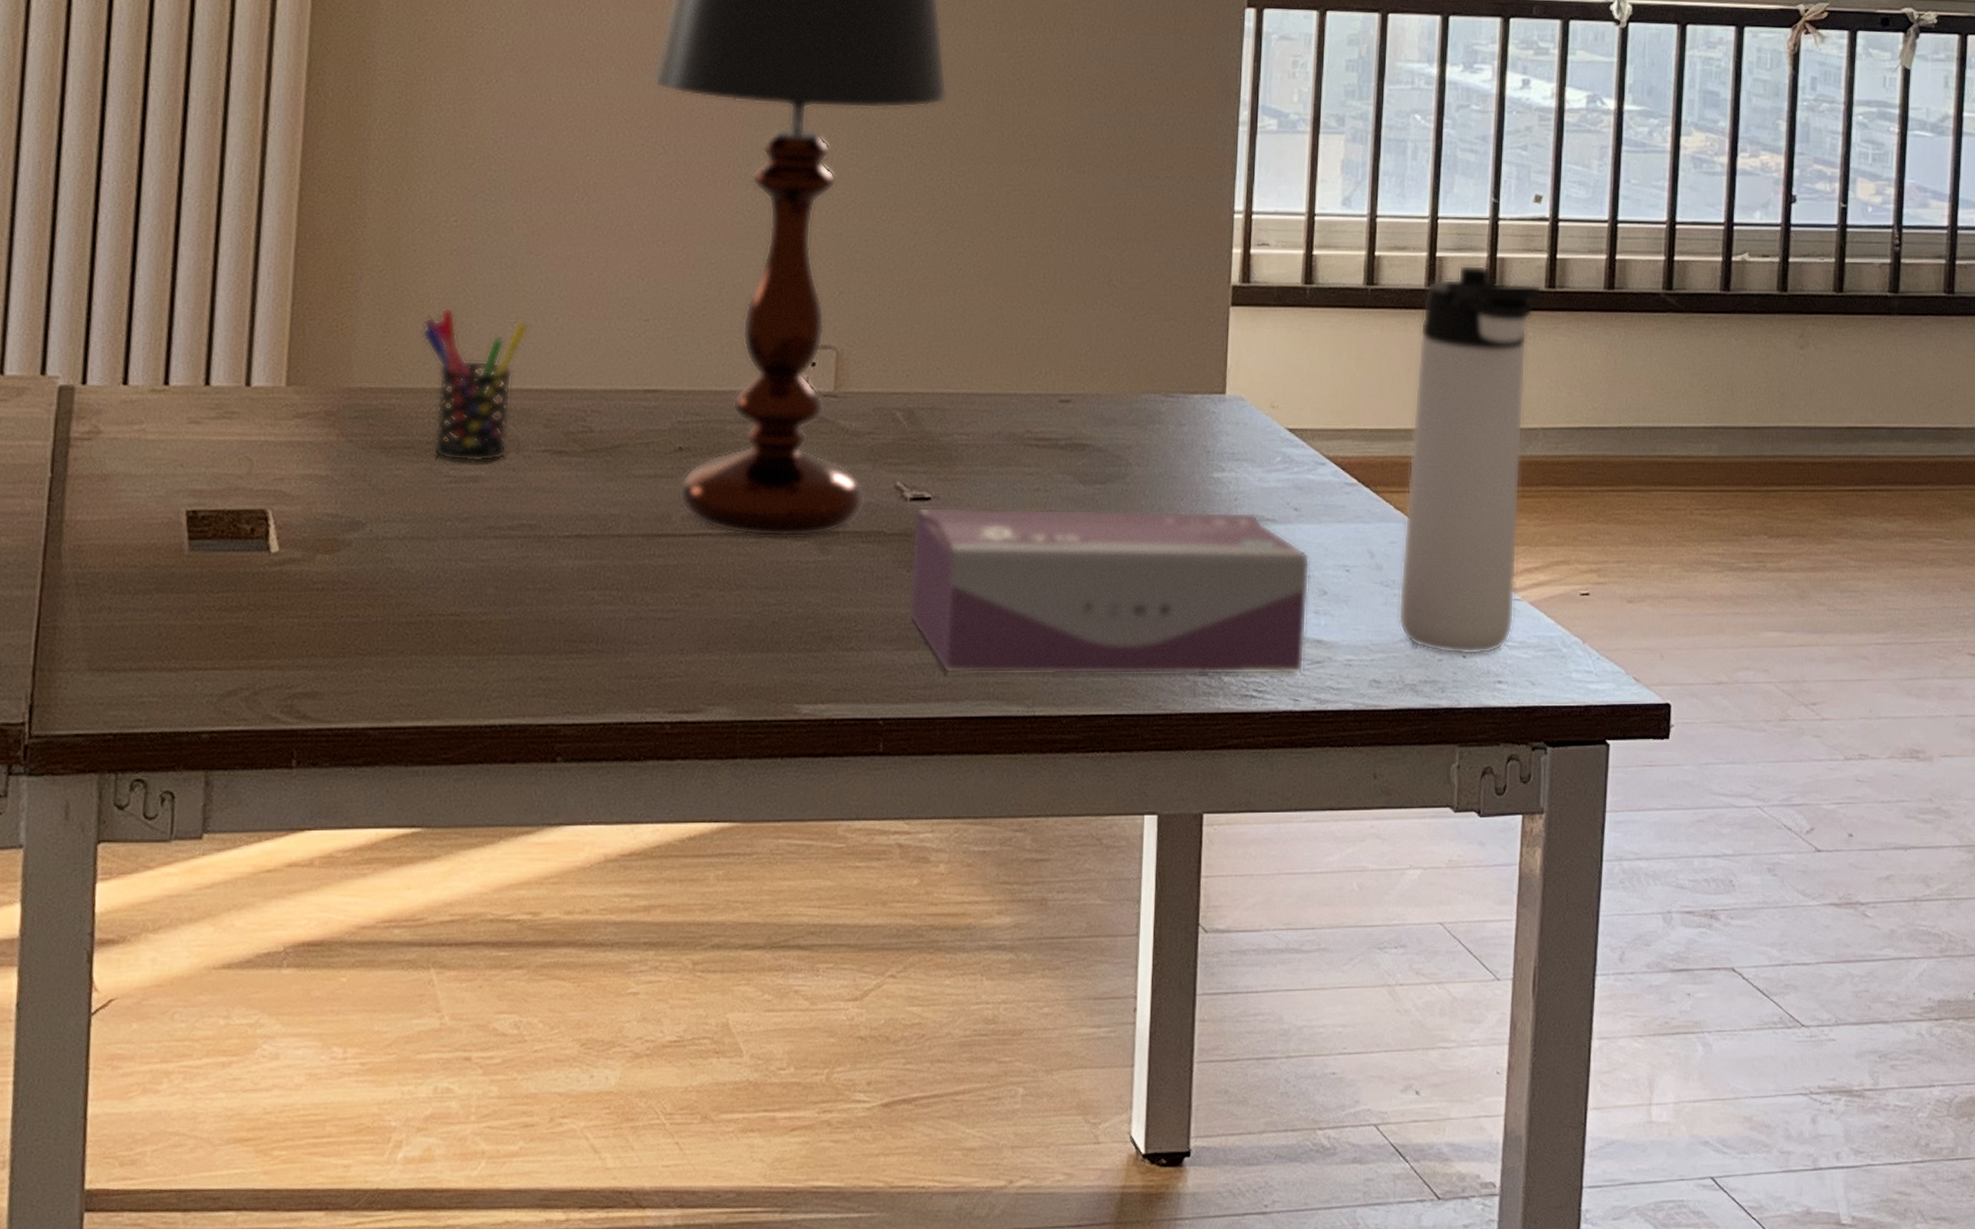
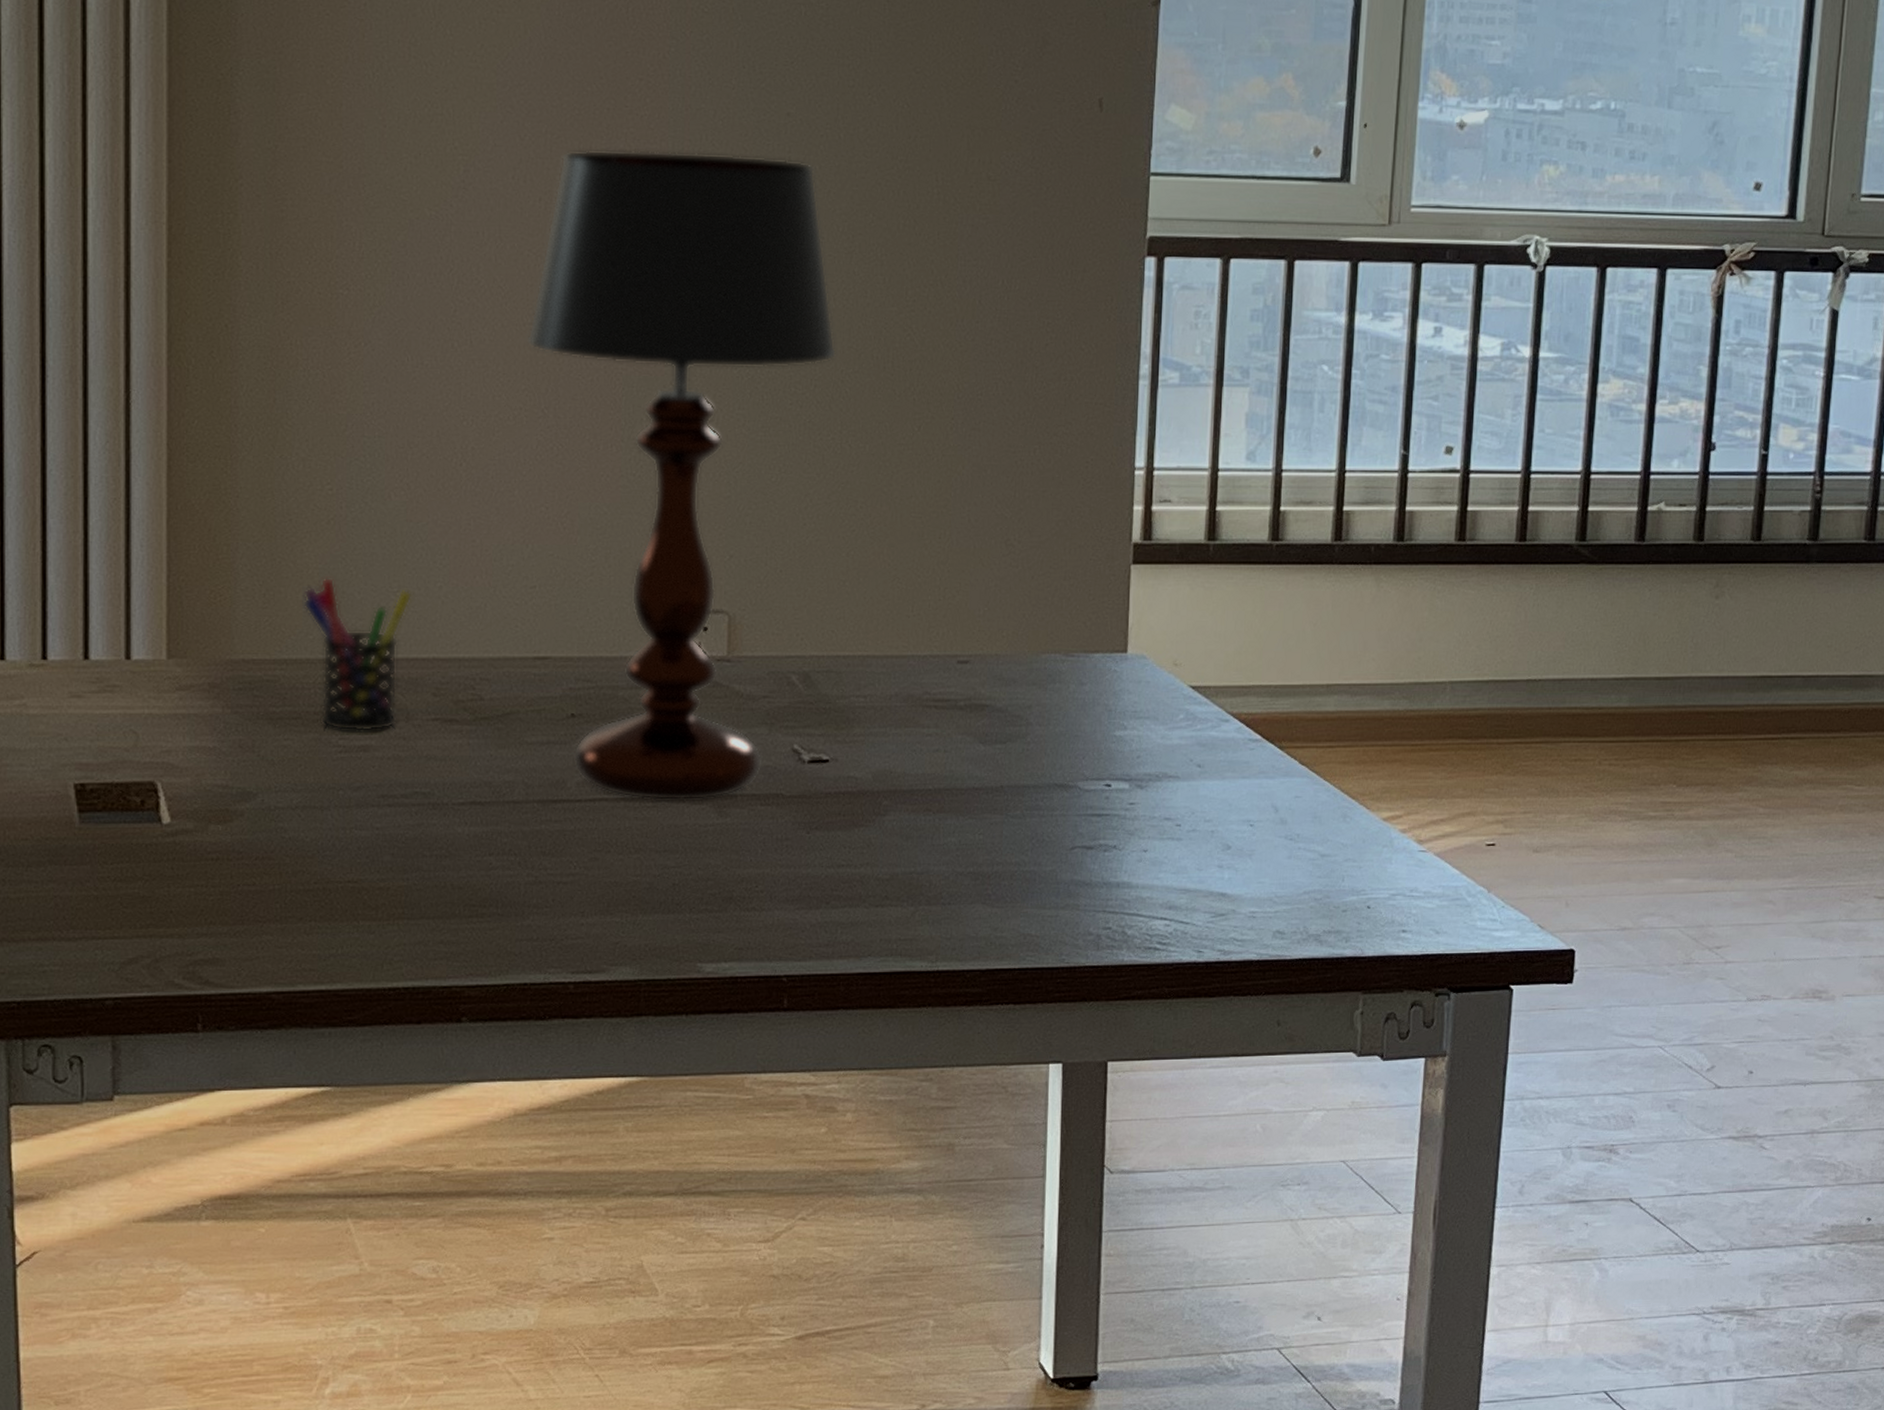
tissue box: present [908,507,1310,675] -> none [809,769,1214,931]
thermos bottle: present [1398,264,1542,656] -> none [1302,518,1452,906]

